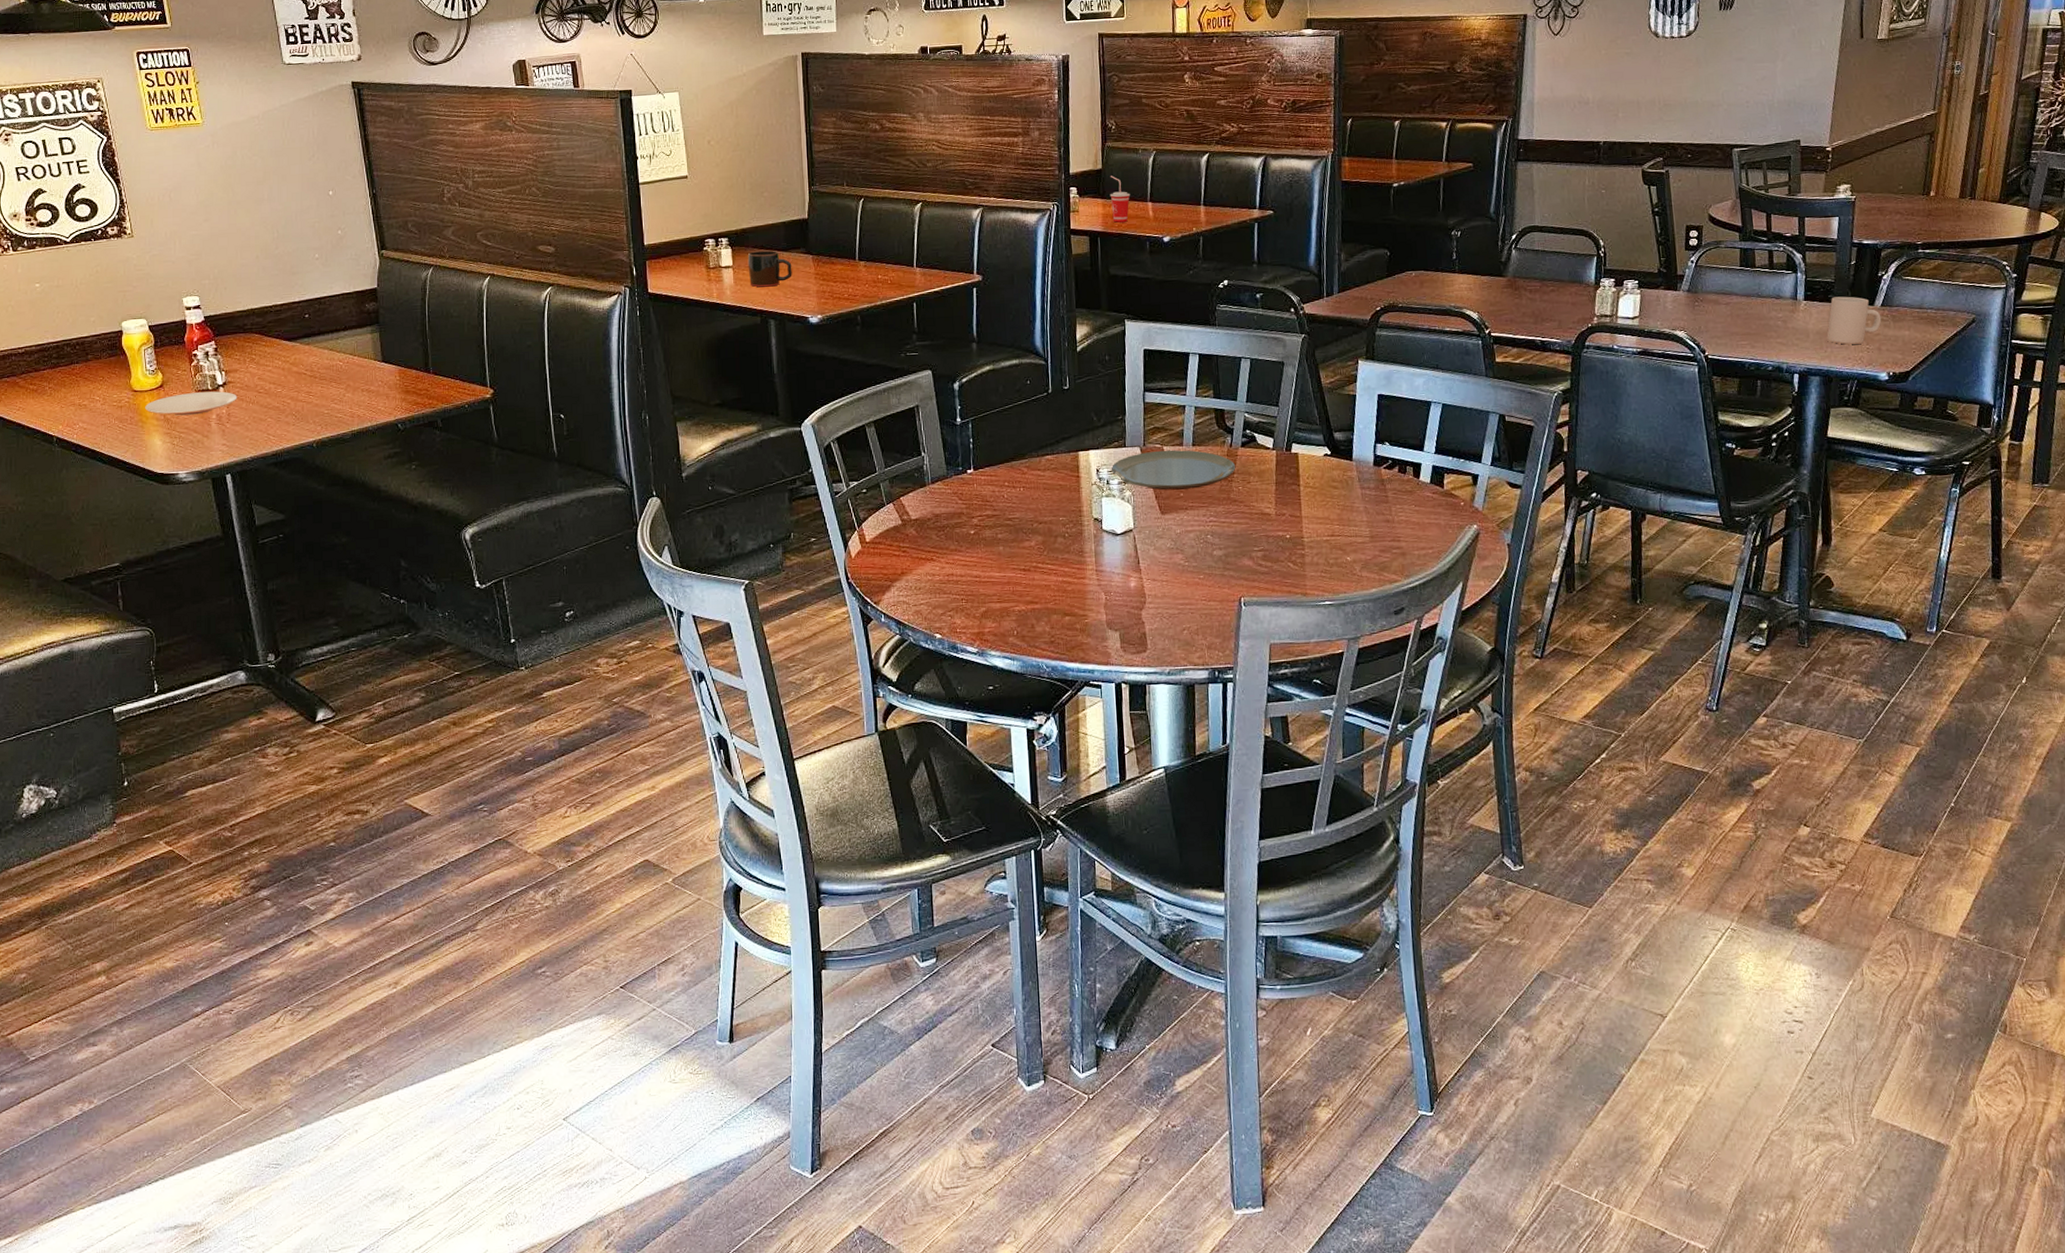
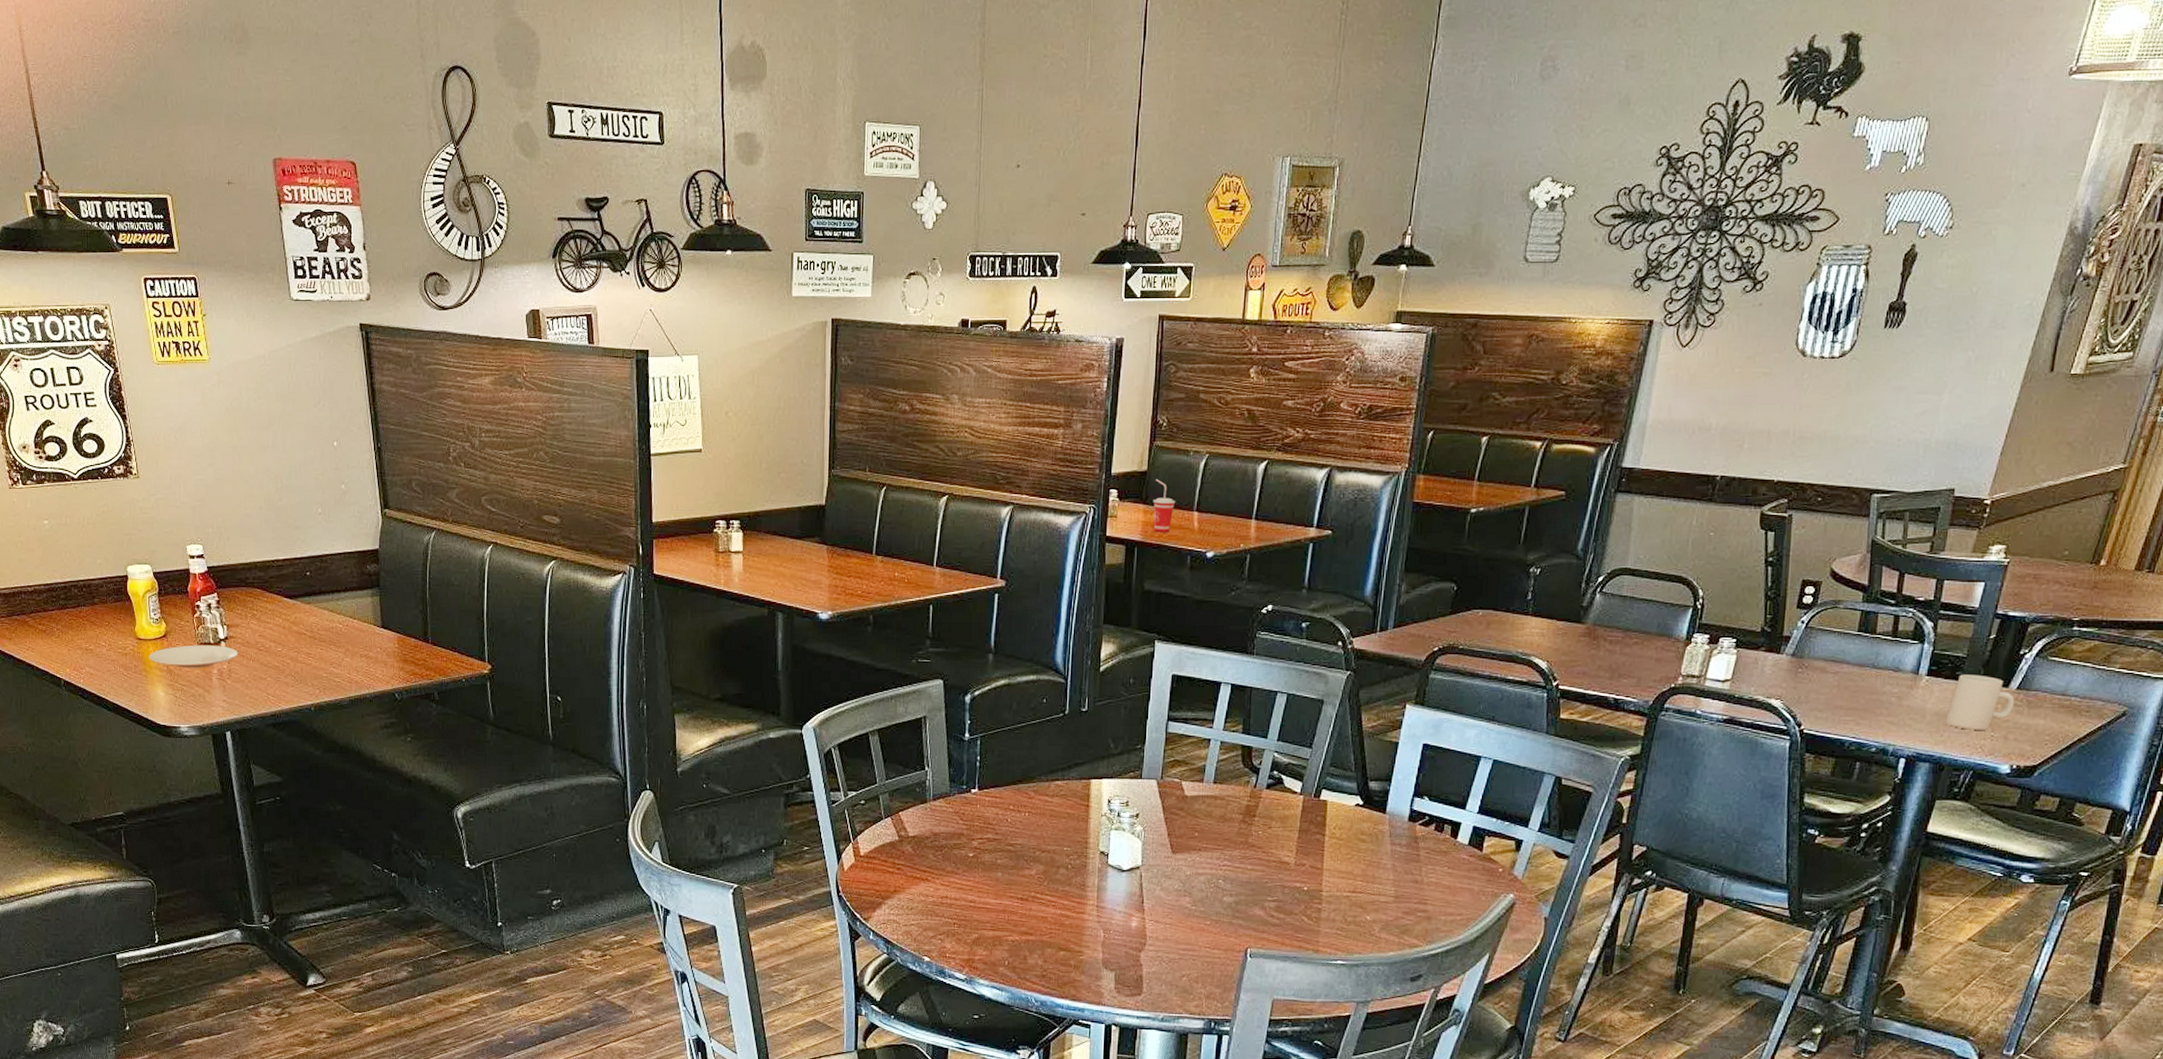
mug: present [747,250,792,288] -> none [758,537,805,577]
plate: present [1111,450,1236,491] -> none [1123,785,1258,829]

